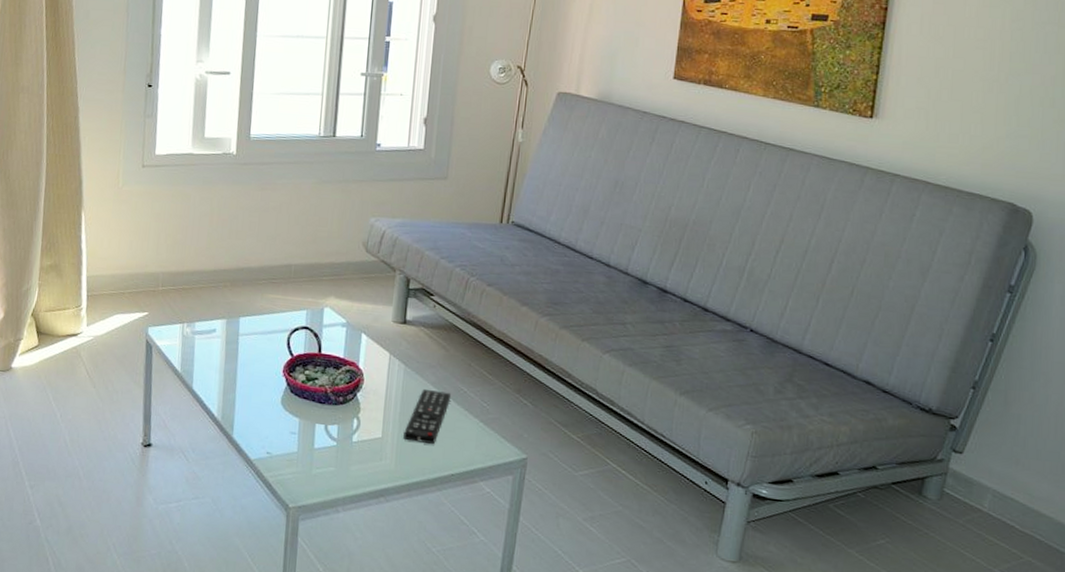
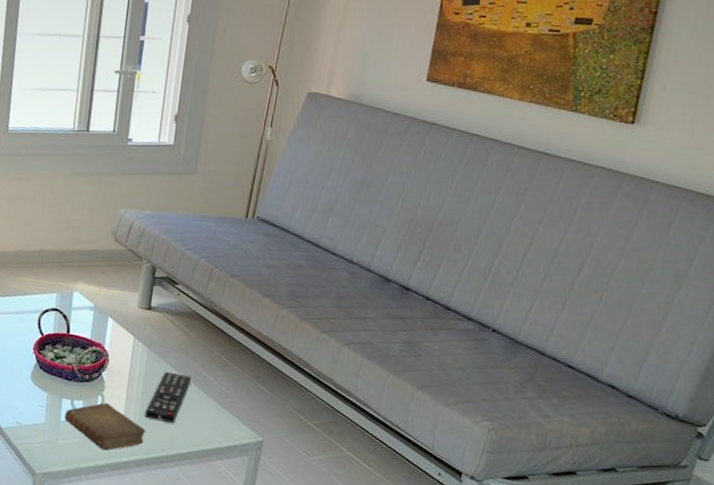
book: none [318,425,405,478] -> present [64,402,146,451]

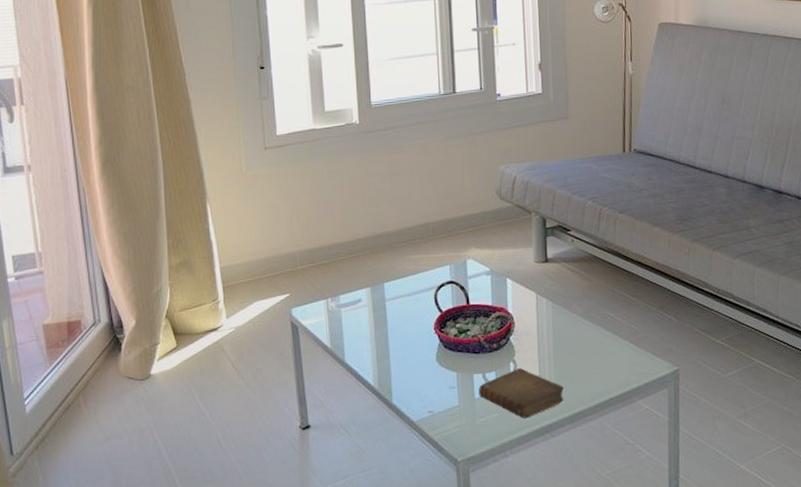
remote control: present [145,371,192,423] -> none [560,320,600,374]

